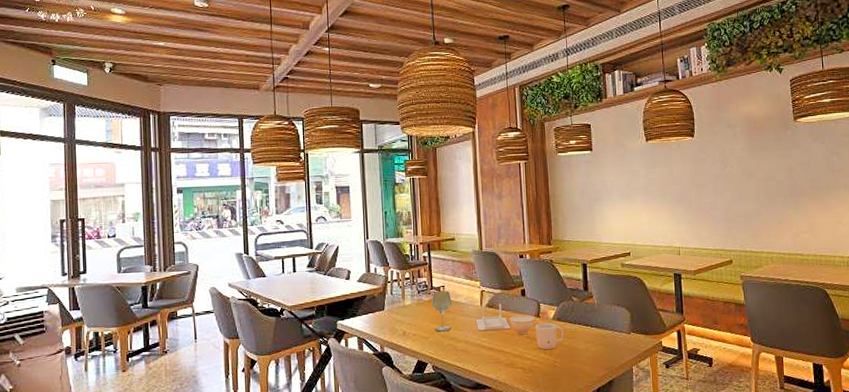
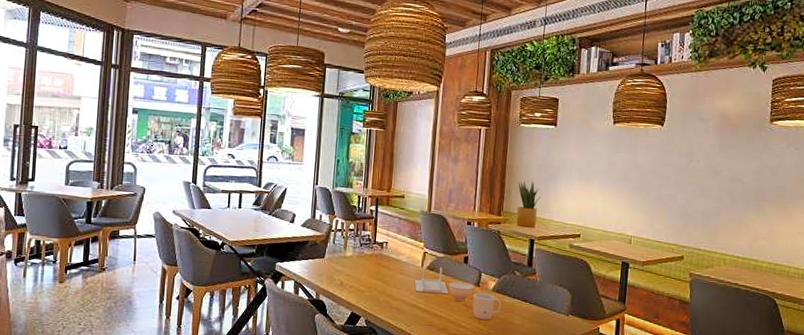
wine glass: present [431,290,452,332] -> none [372,246,394,288]
planter: none [563,206,588,252] -> present [516,180,542,227]

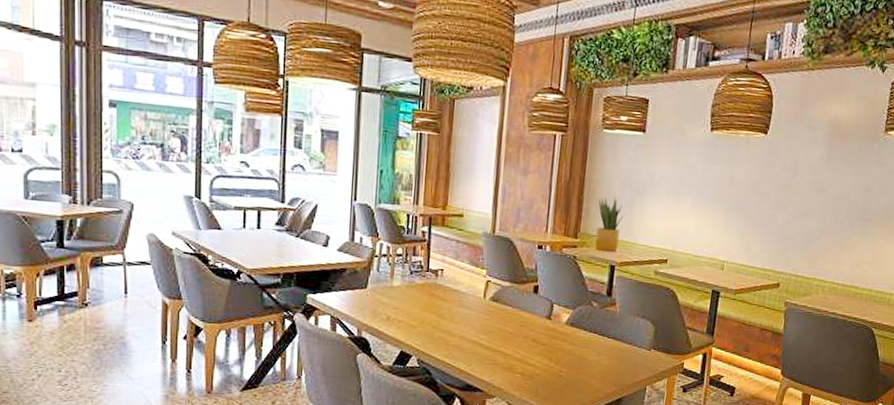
napkin holder: present [414,265,448,294] -> none [475,296,515,329]
bowl: present [448,281,475,302] -> none [514,314,545,337]
mug: present [472,292,501,321] -> none [542,326,576,358]

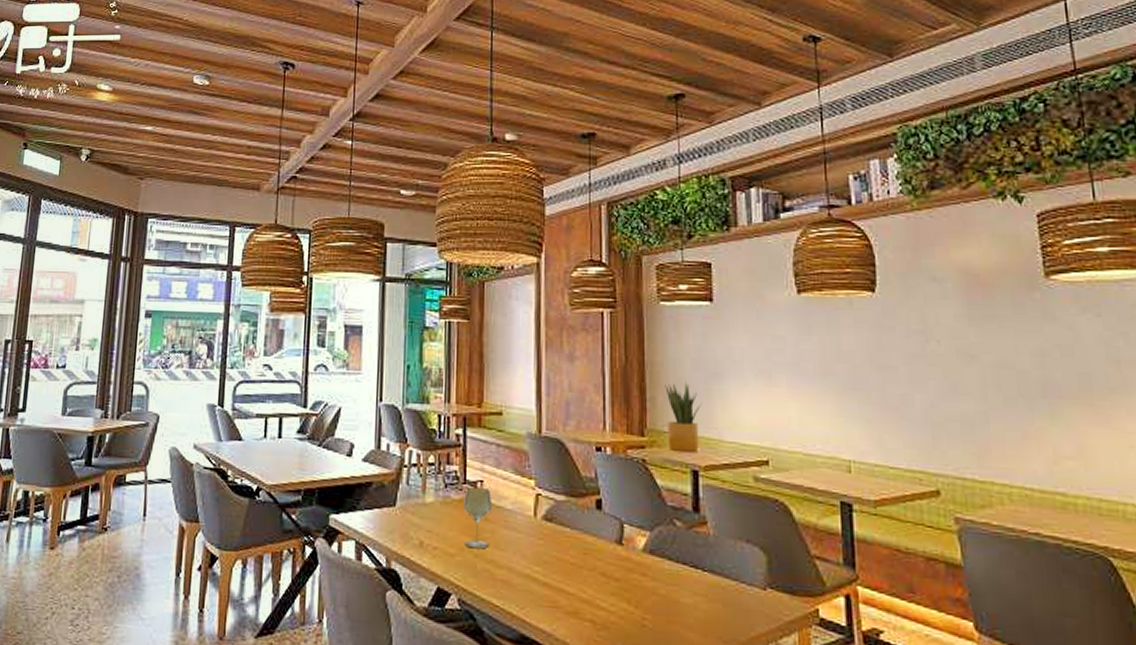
wine glass: none [424,274,451,322] -> present [462,487,493,549]

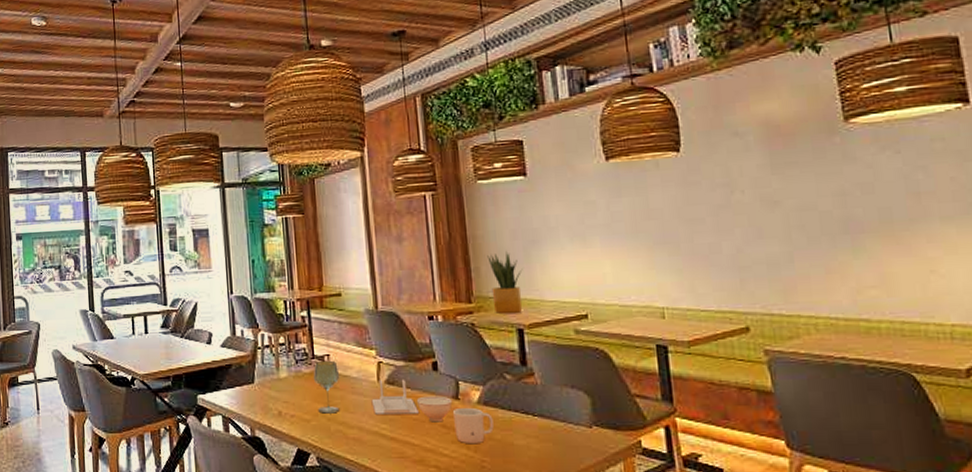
napkin holder: none [525,514,577,558] -> present [371,379,419,414]
bowl: none [575,537,615,570] -> present [416,396,453,422]
mug: none [614,554,658,599] -> present [452,407,494,445]

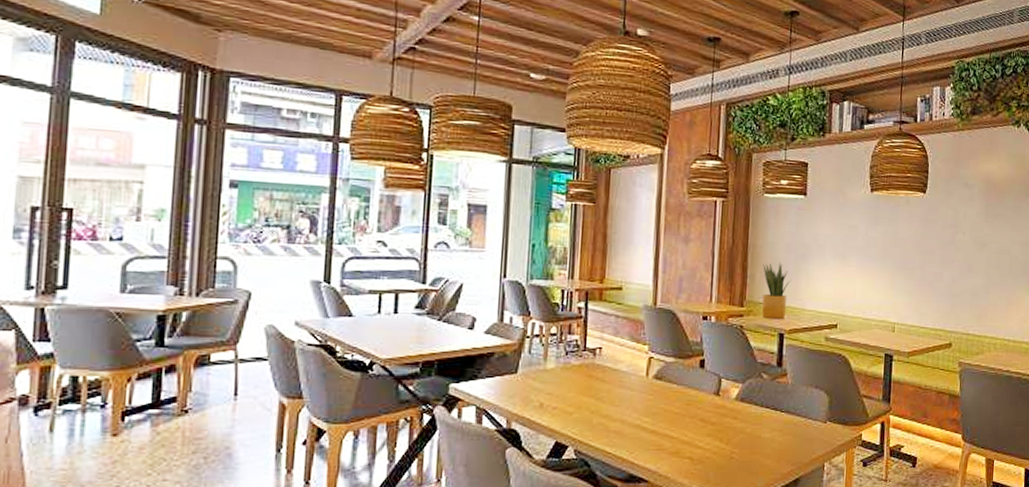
wine glass: present [313,360,340,414] -> none [581,353,610,406]
napkin holder: present [371,379,419,414] -> none [637,374,681,408]
bowl: present [416,396,453,422] -> none [680,391,714,417]
mug: present [452,407,494,445] -> none [711,403,747,437]

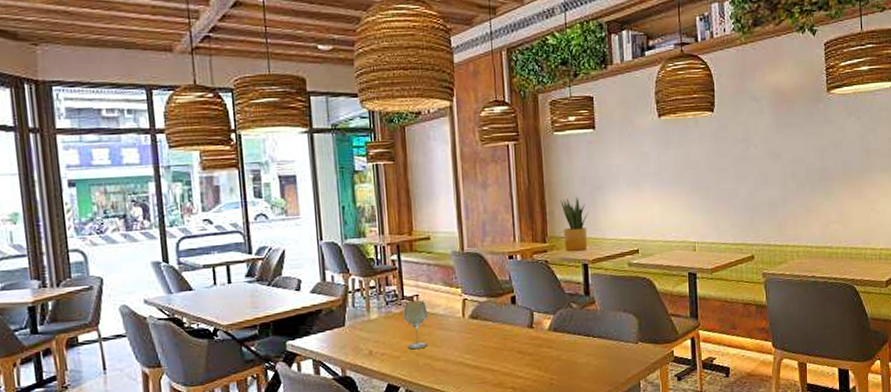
wine glass: none [581,353,610,406] -> present [402,300,429,350]

